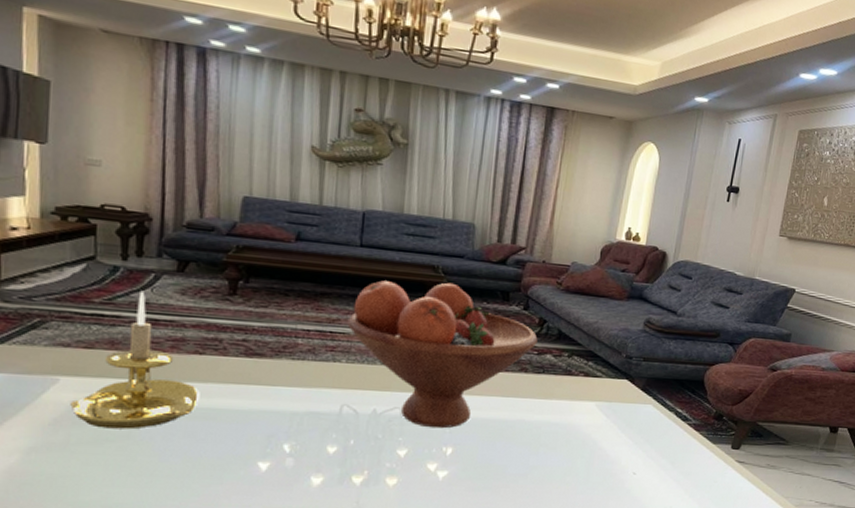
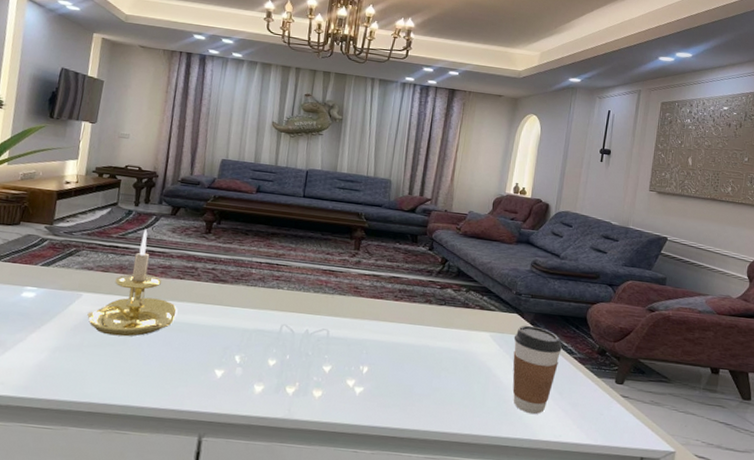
fruit bowl: present [347,280,538,429] -> none [290,224,441,350]
coffee cup: none [620,391,676,486] -> present [512,325,562,414]

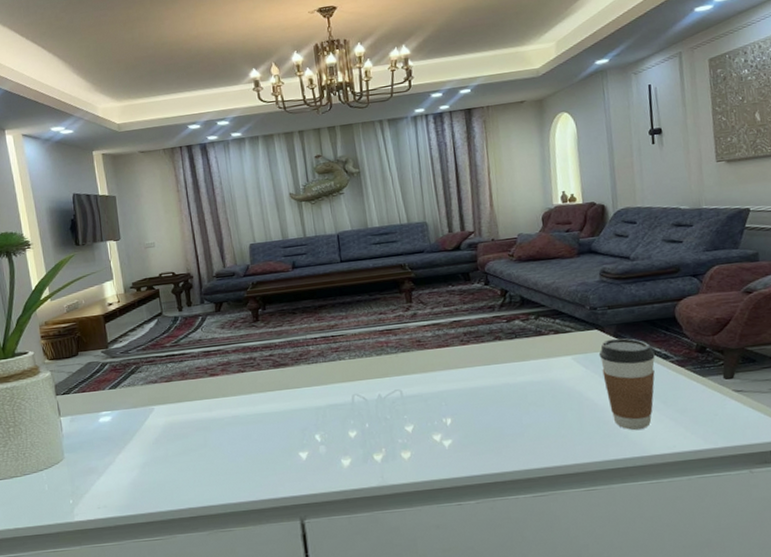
candle holder: present [87,229,178,337] -> none [164,331,248,441]

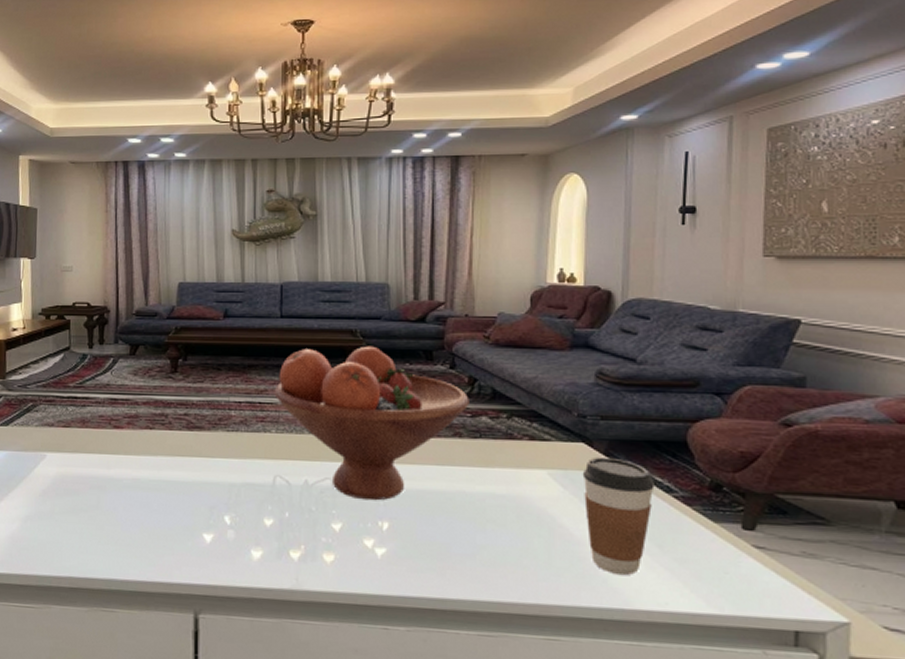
fruit bowl: none [343,275,504,404] -> present [274,346,469,501]

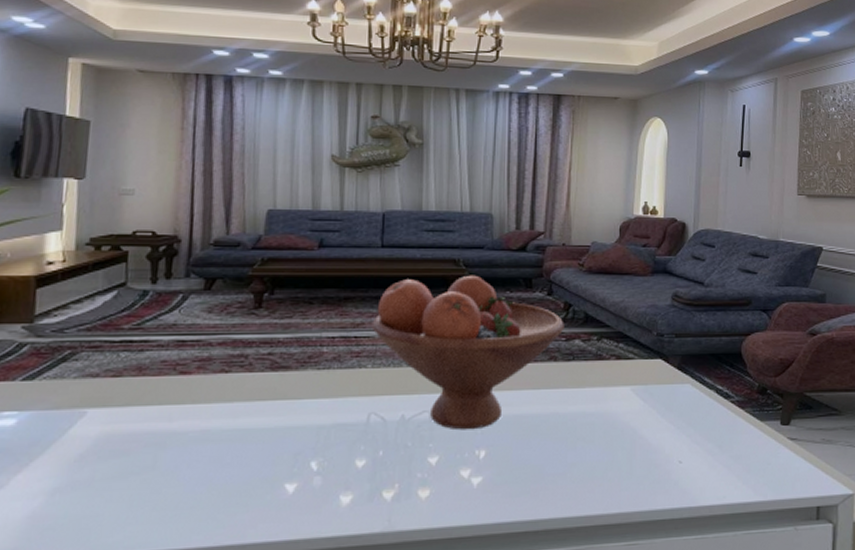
coffee cup: present [582,457,655,575] -> none [659,371,716,476]

